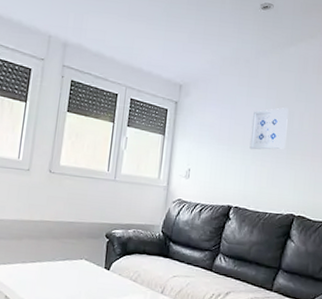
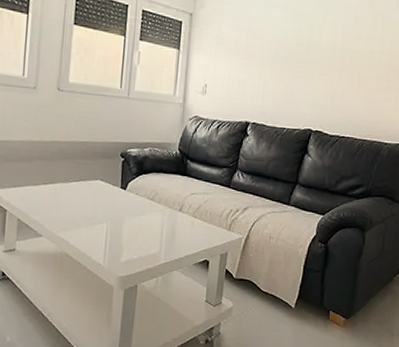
wall art: present [249,108,289,150] -> none [267,20,307,64]

